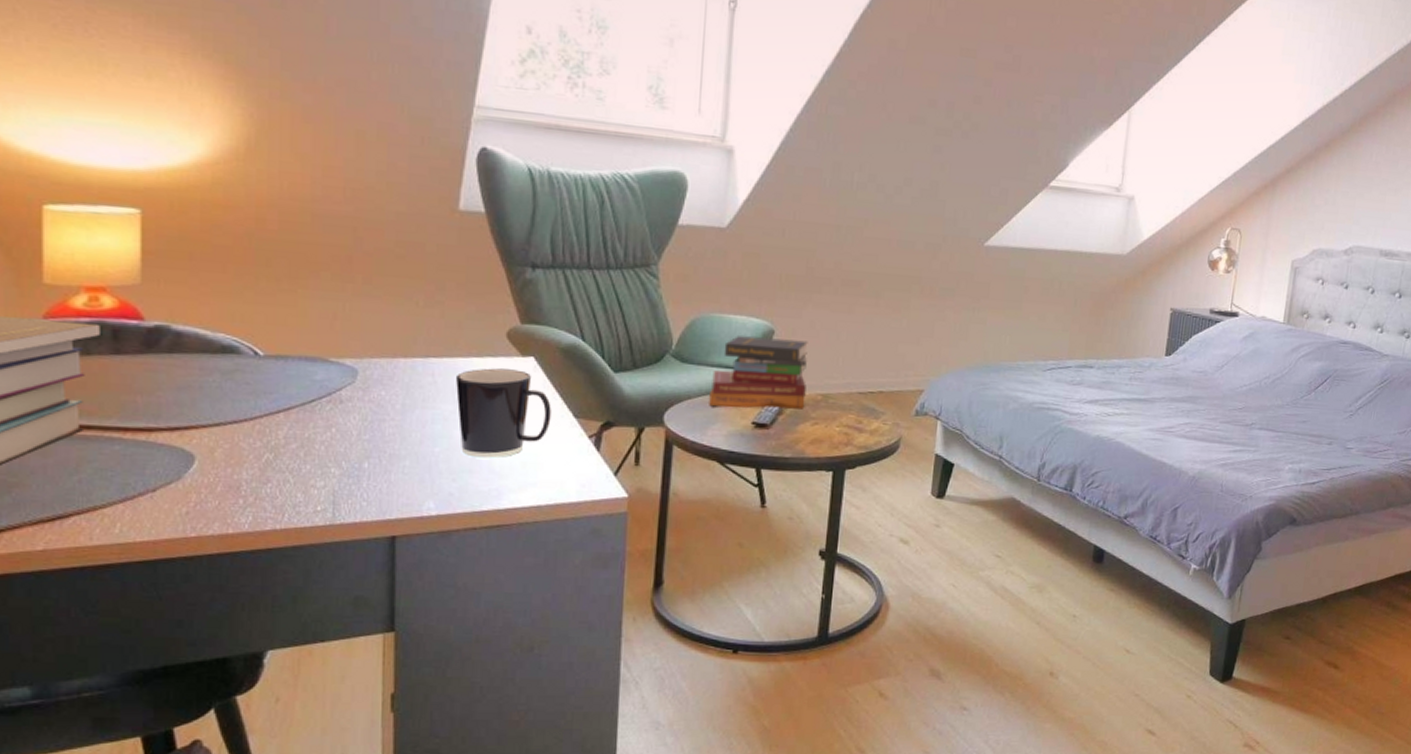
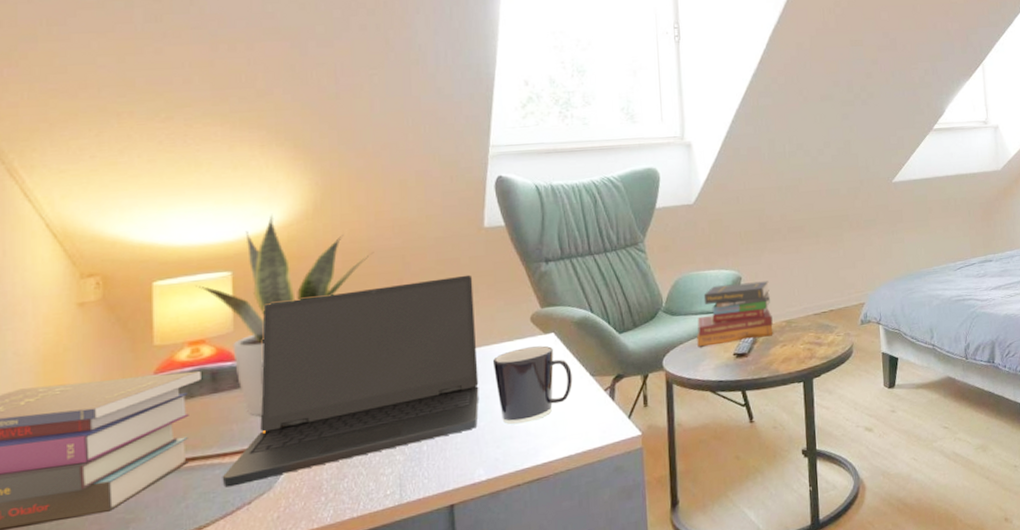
potted plant: none [96,145,319,393] -> present [196,214,374,417]
laptop: none [122,257,439,468] -> present [222,274,479,487]

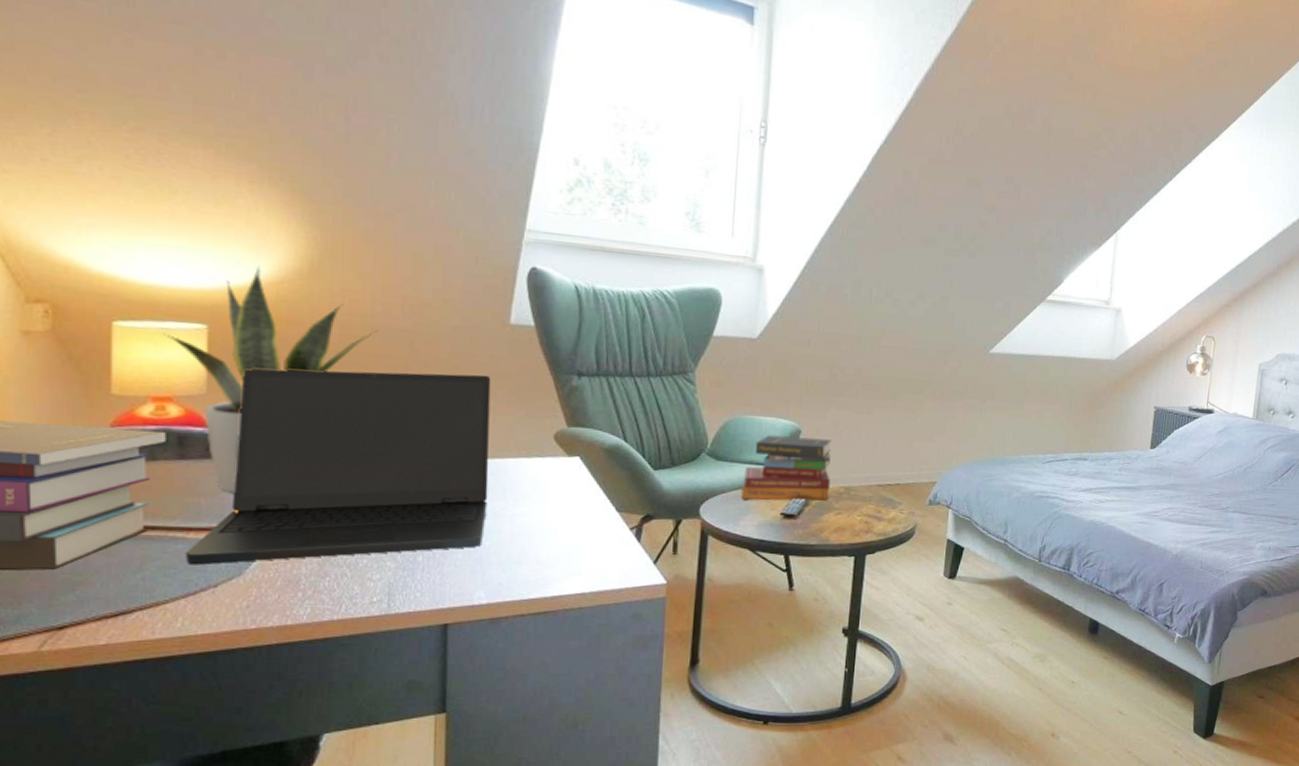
mug: present [493,345,573,425] -> none [506,467,595,550]

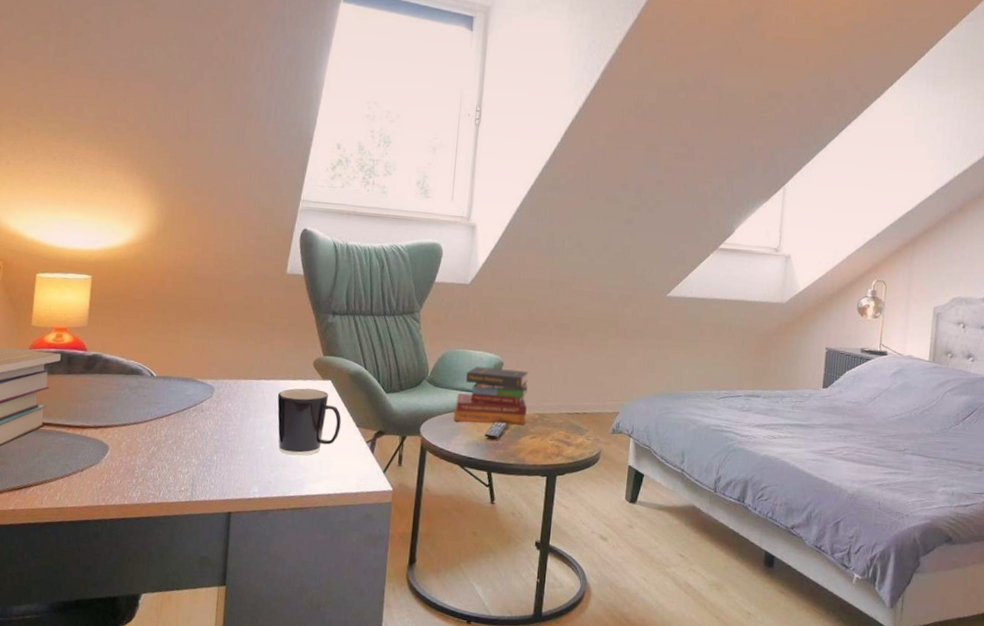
potted plant: present [164,265,378,495] -> none [65,232,198,402]
laptop: present [185,369,491,565] -> none [65,308,271,454]
mug: none [506,467,595,550] -> present [277,388,341,457]

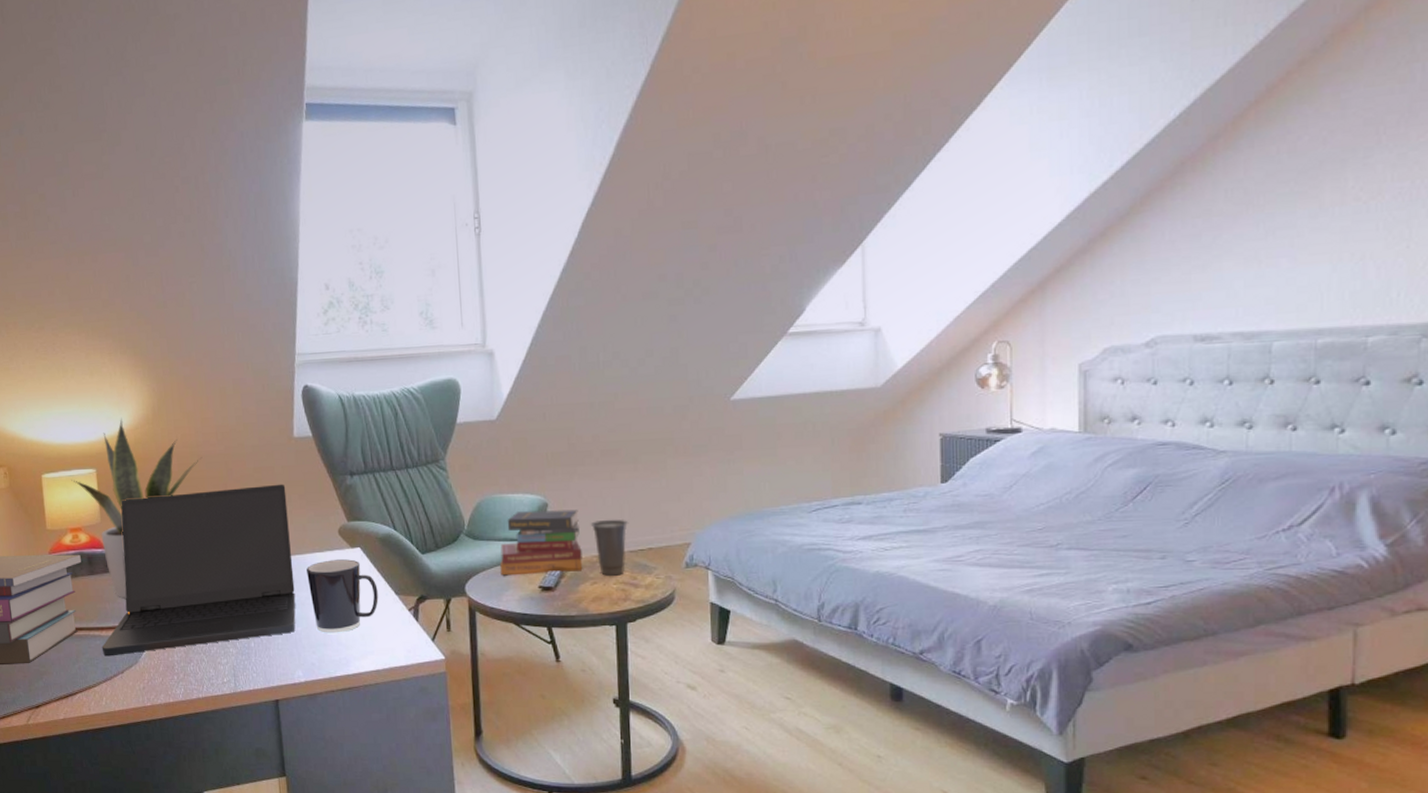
potted plant: none [65,232,198,402] -> present [71,418,203,600]
laptop: none [65,308,271,454] -> present [101,484,296,657]
cup: none [537,383,570,434] -> present [590,519,629,577]

